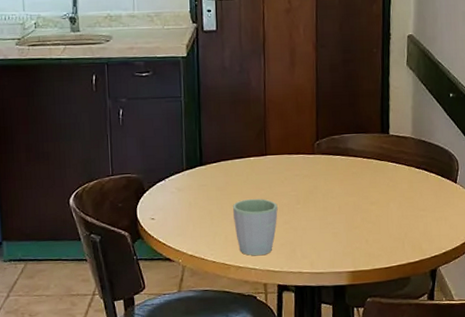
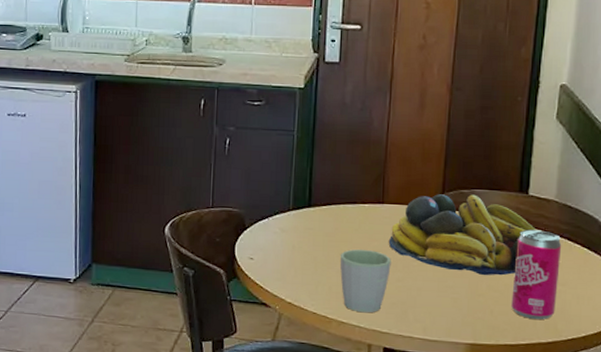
fruit bowl: none [273,139,398,210] -> present [388,194,537,276]
beverage can: none [382,164,420,243] -> present [511,229,562,320]

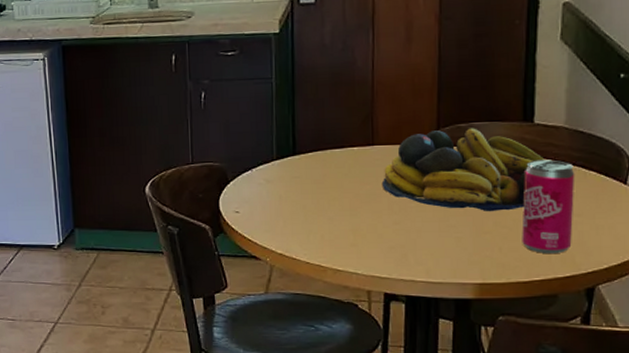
mug: present [340,249,391,313] -> none [330,194,386,259]

